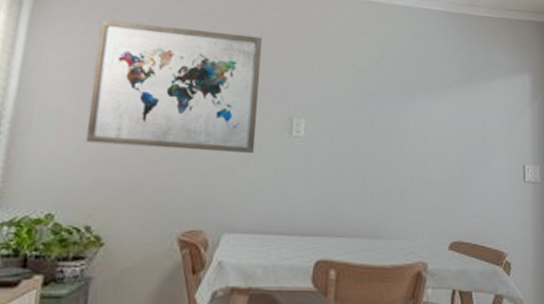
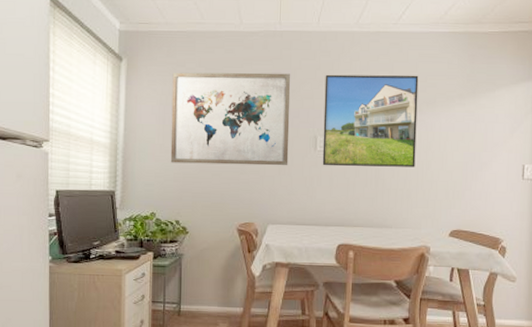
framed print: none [298,43,413,163] -> present [322,74,419,167]

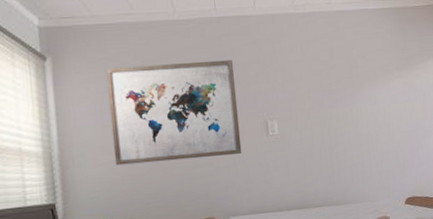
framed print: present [322,74,419,167] -> none [268,52,366,150]

